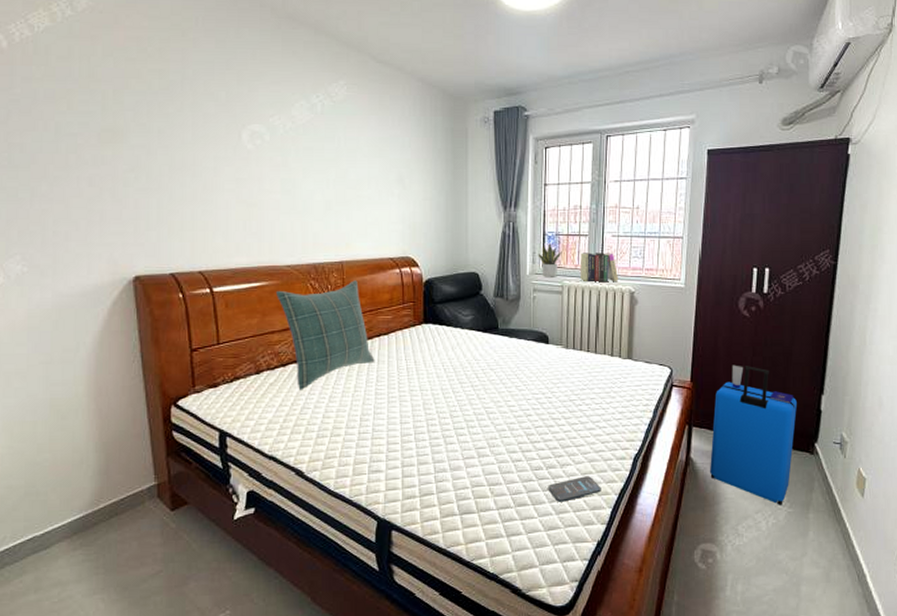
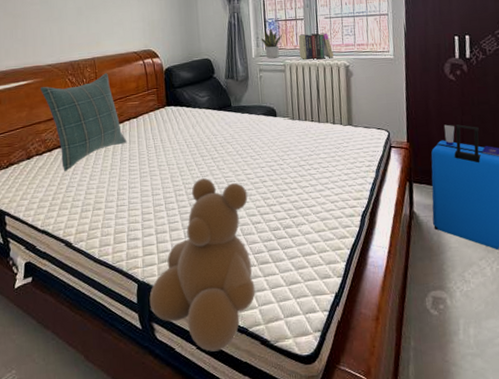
teddy bear: none [389,408,509,599] -> present [149,178,256,352]
smartphone: present [548,476,601,502] -> none [286,233,335,259]

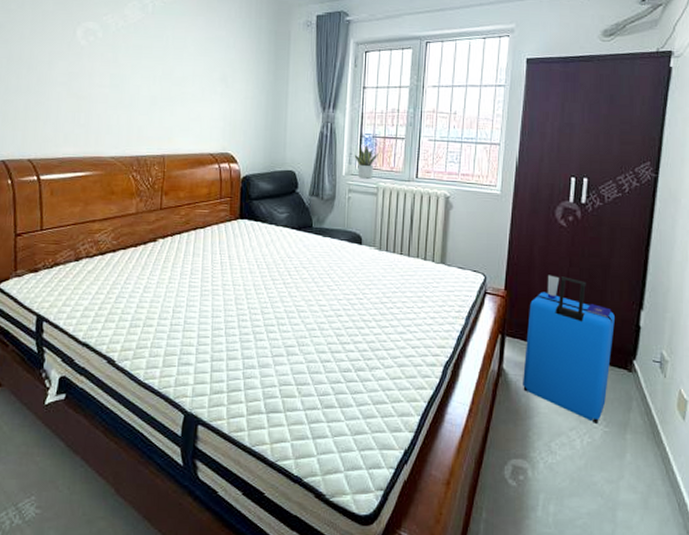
pillow: present [41,73,127,171] -> none [99,174,190,279]
teddy bear: present [149,178,256,352] -> none [195,305,319,500]
books: present [298,32,335,60] -> none [396,155,435,186]

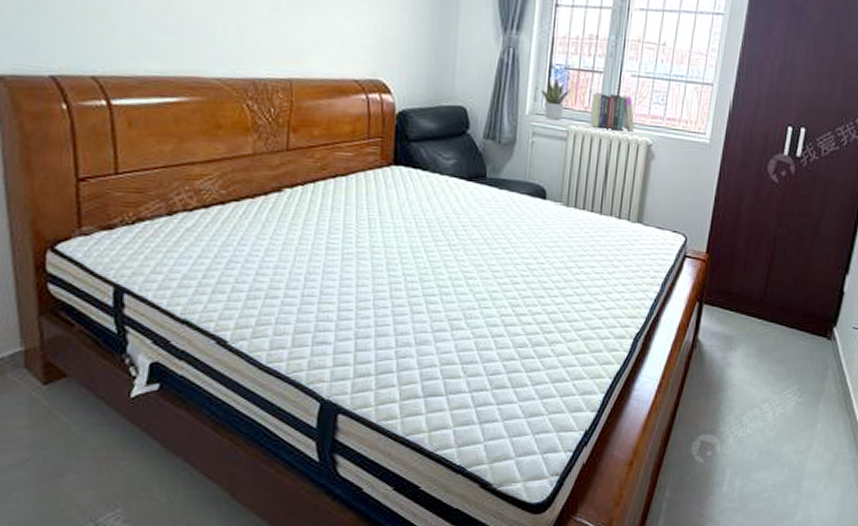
books: none [396,155,435,186] -> present [590,92,636,132]
suitcase: present [523,275,615,425] -> none [718,236,819,395]

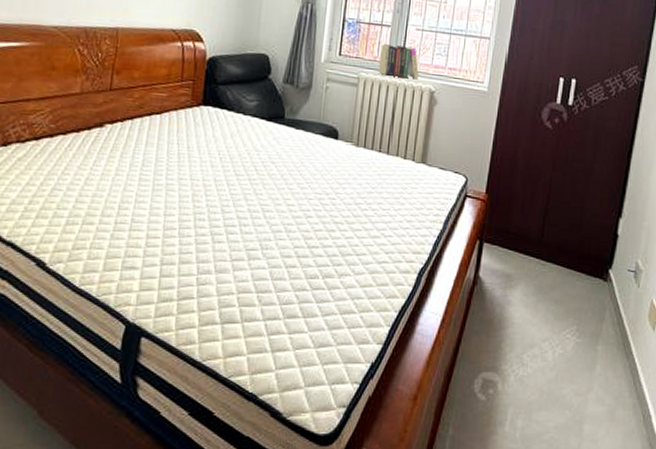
potted plant: present [541,77,571,120] -> none [335,29,362,68]

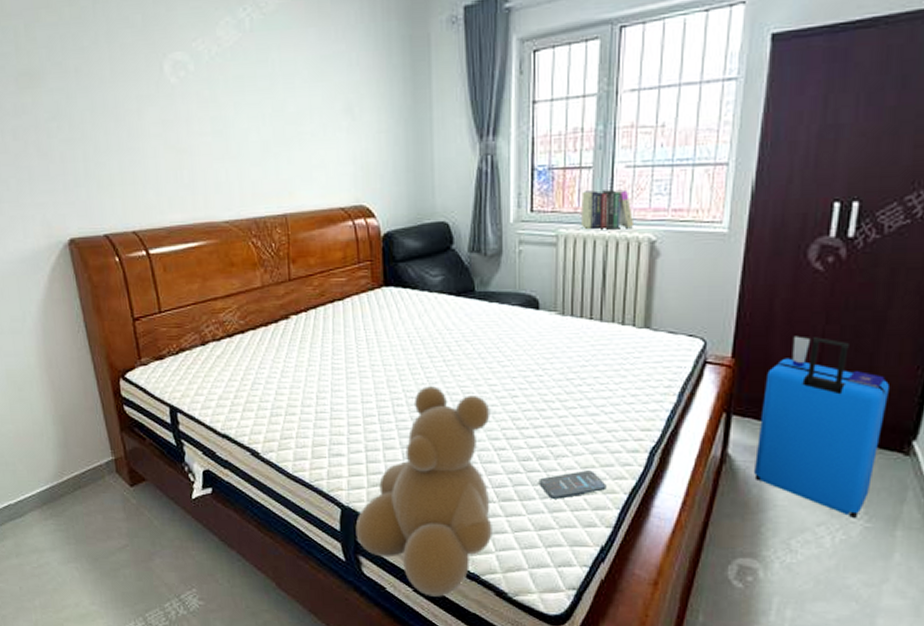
teddy bear: none [137,203,286,420] -> present [355,386,492,597]
smartphone: none [322,289,381,316] -> present [538,470,607,499]
suitcase: none [498,178,594,336] -> present [754,336,889,519]

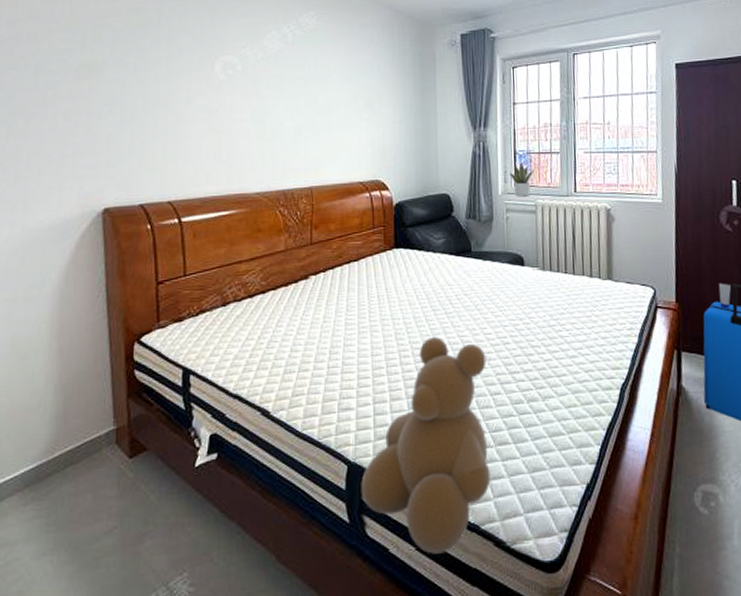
potted plant: none [524,179,557,225] -> present [509,161,534,197]
smartphone: present [538,470,607,499] -> none [530,409,588,440]
books: present [582,189,635,230] -> none [553,169,594,201]

